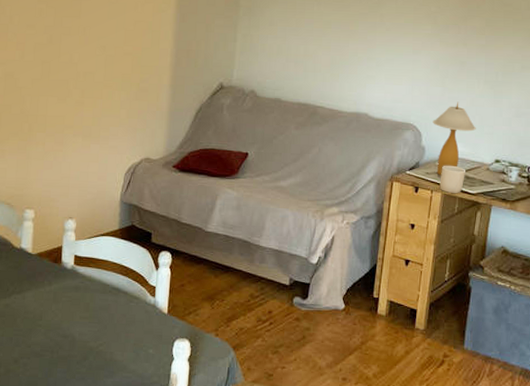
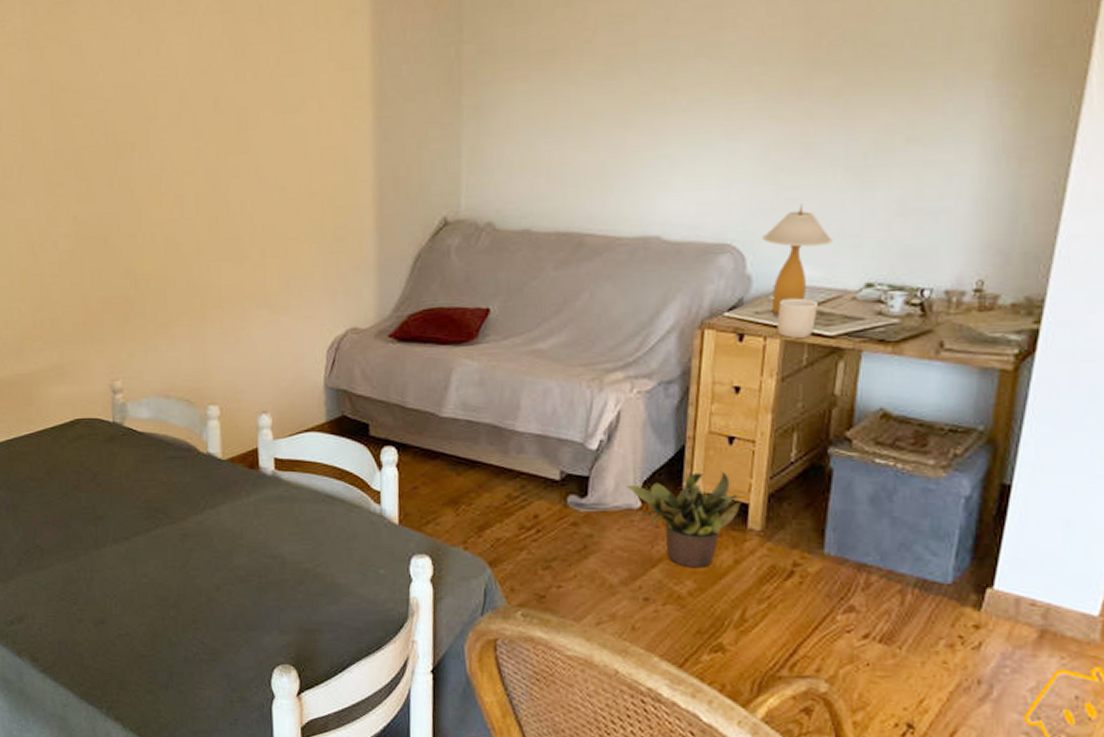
potted plant: none [335,284,412,357] -> present [626,471,741,569]

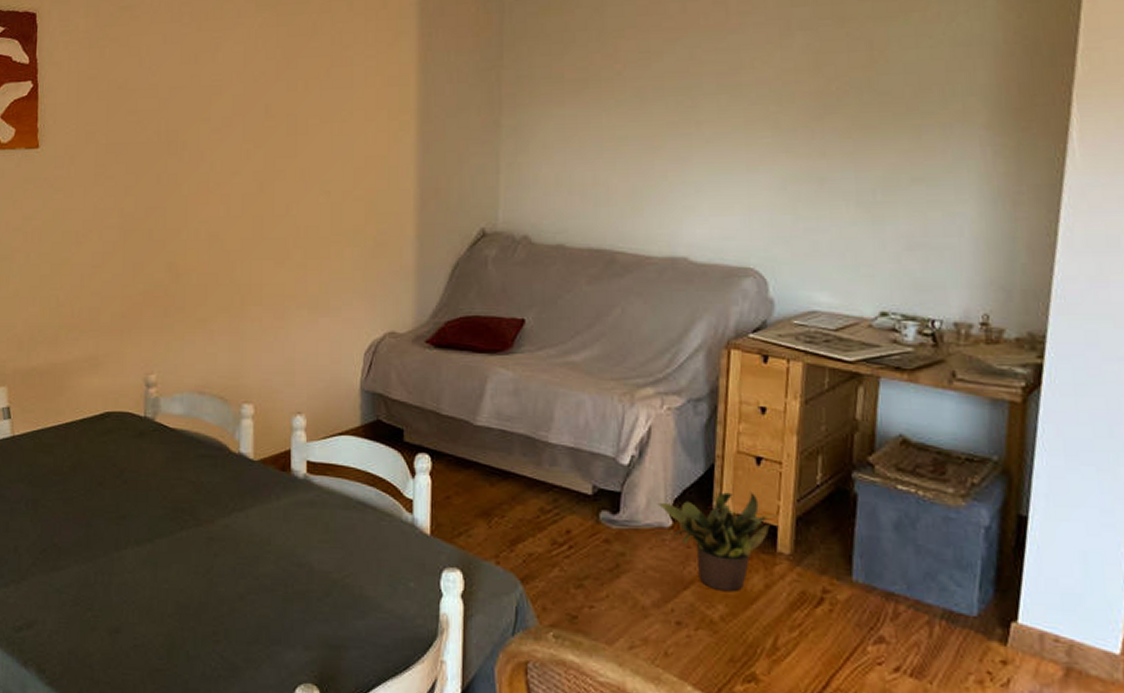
table lamp: present [762,203,833,315] -> none [782,234,848,339]
mug: present [777,298,819,339] -> none [799,323,838,363]

